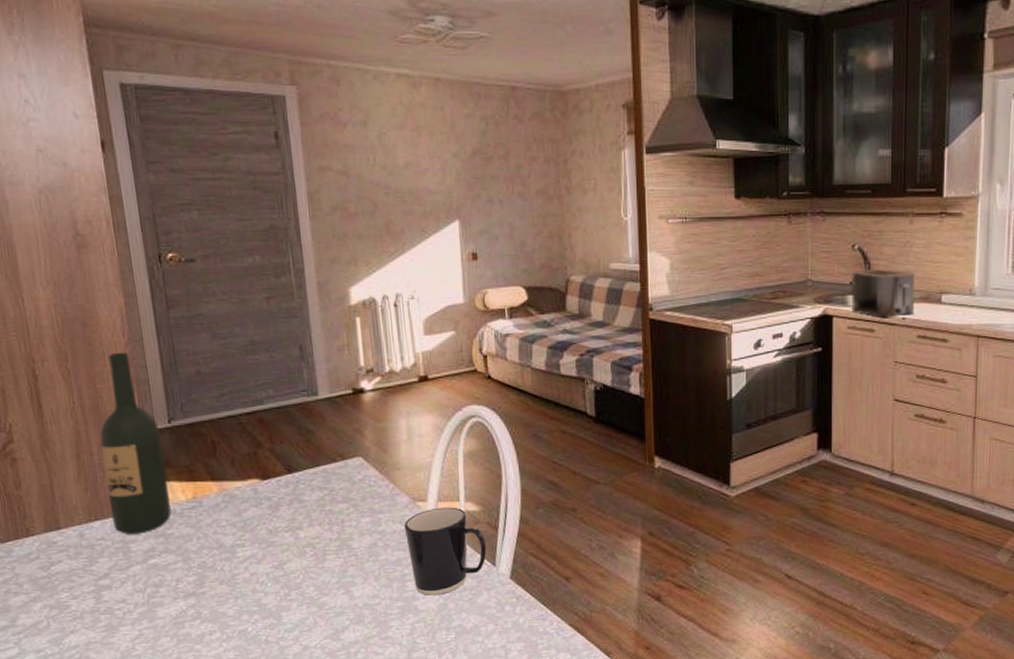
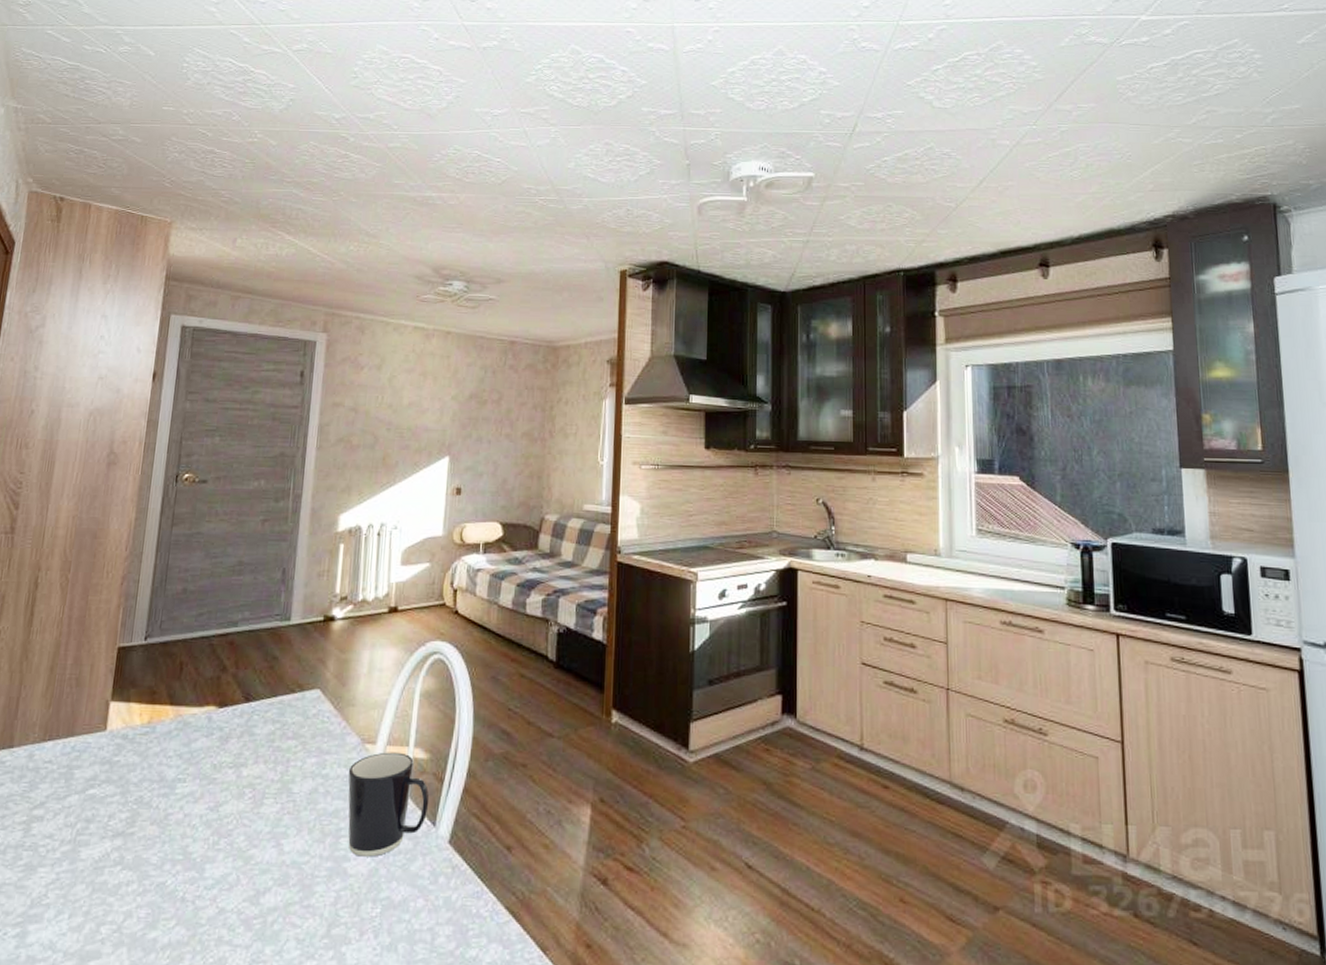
wine bottle: present [100,352,172,534] -> none [64,565,135,759]
toaster: present [852,269,916,318] -> none [816,524,880,575]

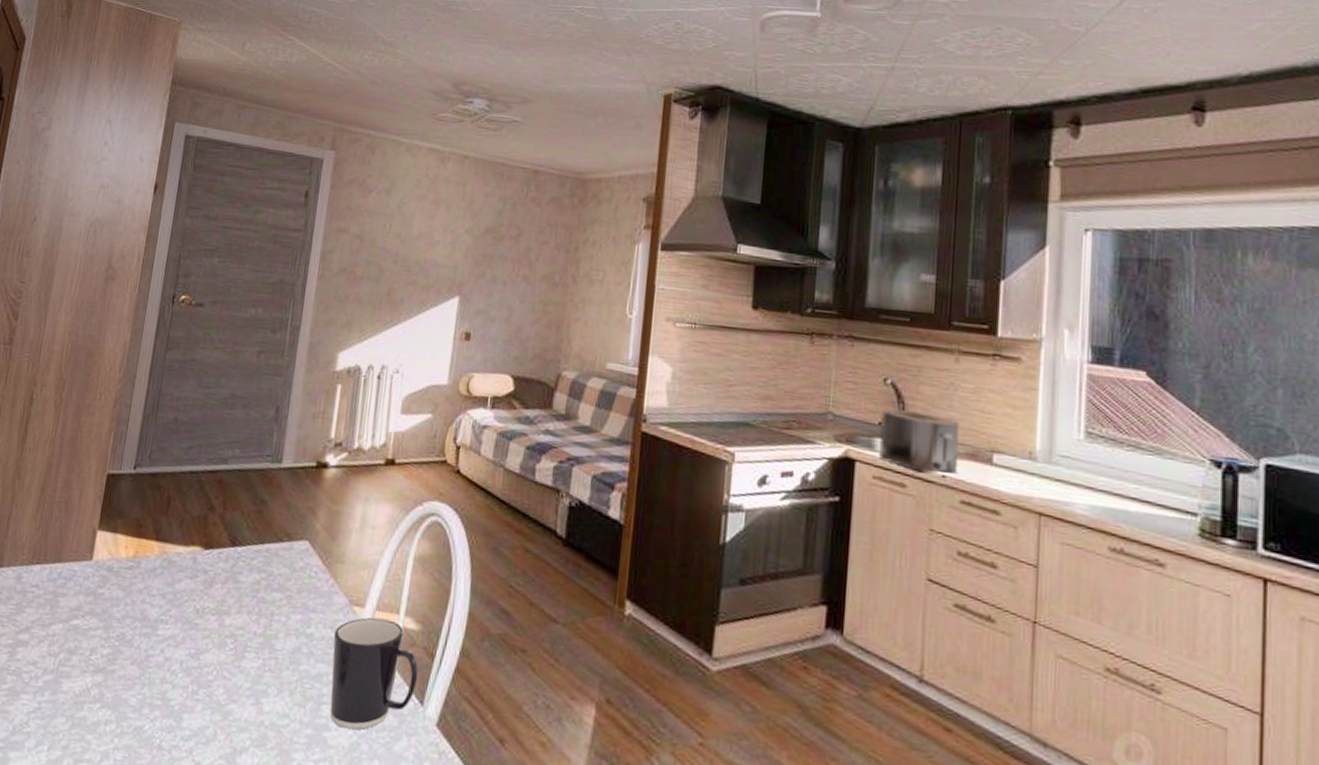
toaster: none [816,524,880,575] -> present [879,409,960,474]

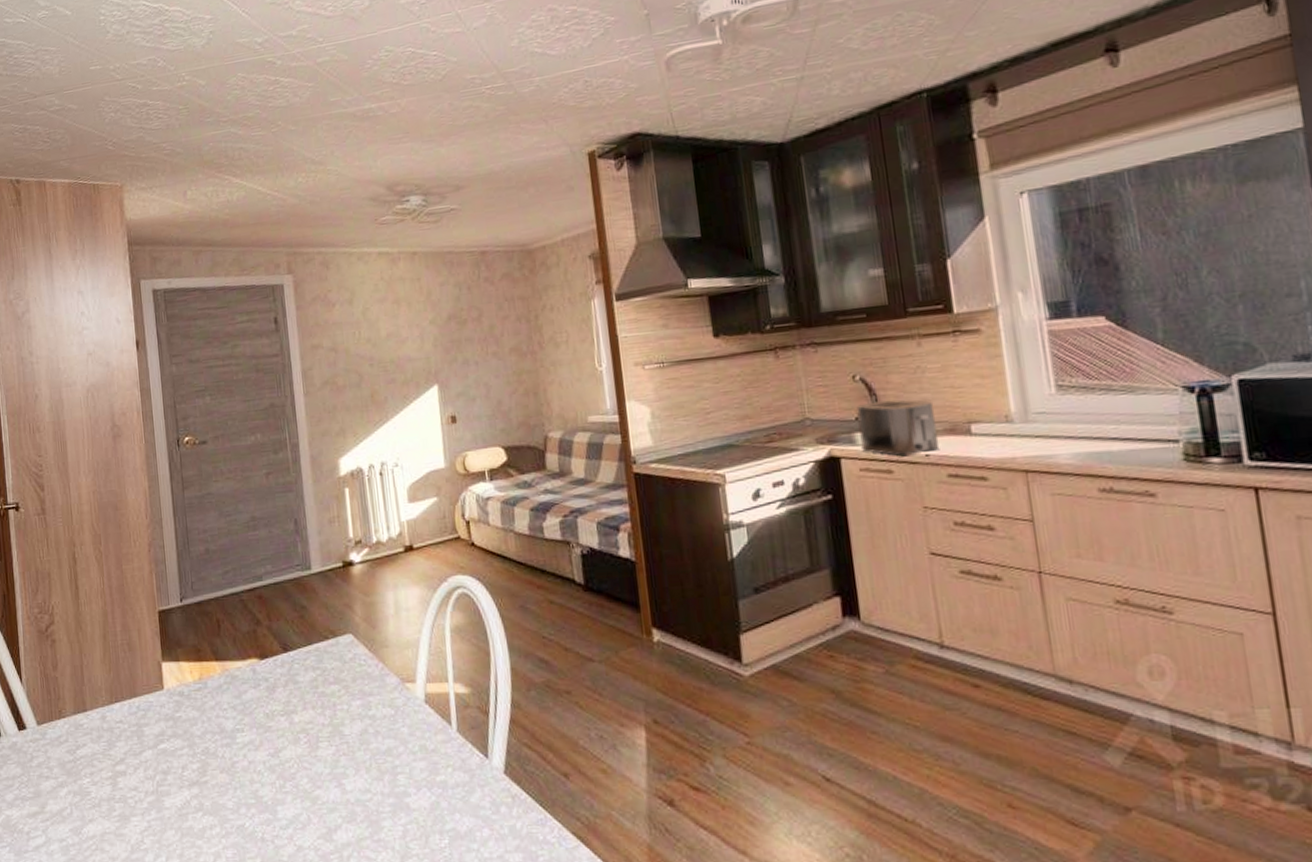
mug: present [330,617,419,730] -> none [393,689,479,791]

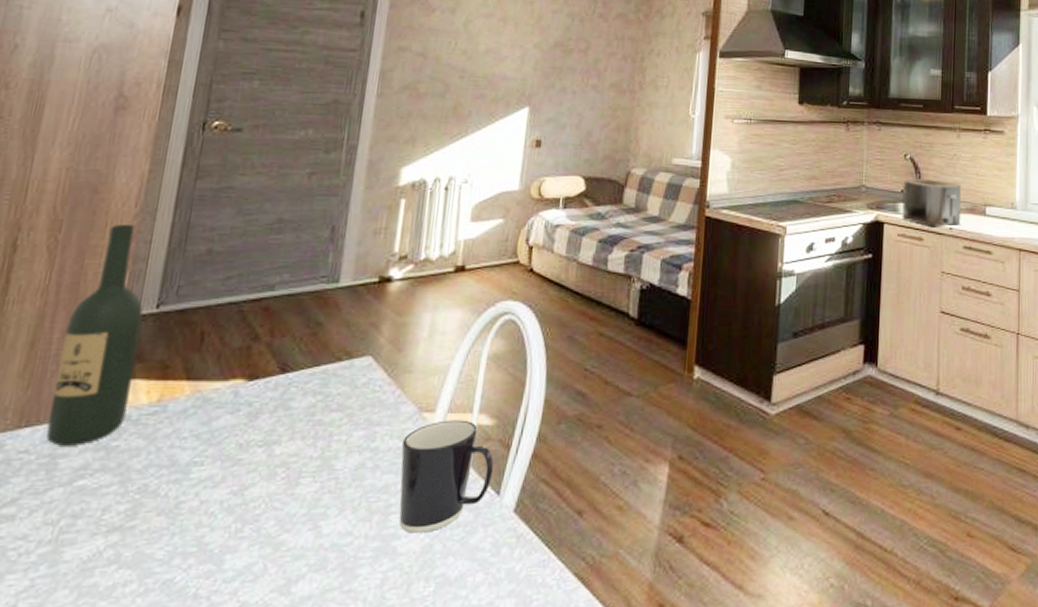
wine bottle: none [123,533,180,717] -> present [46,224,143,446]
mug: none [393,689,479,791] -> present [399,420,494,533]

